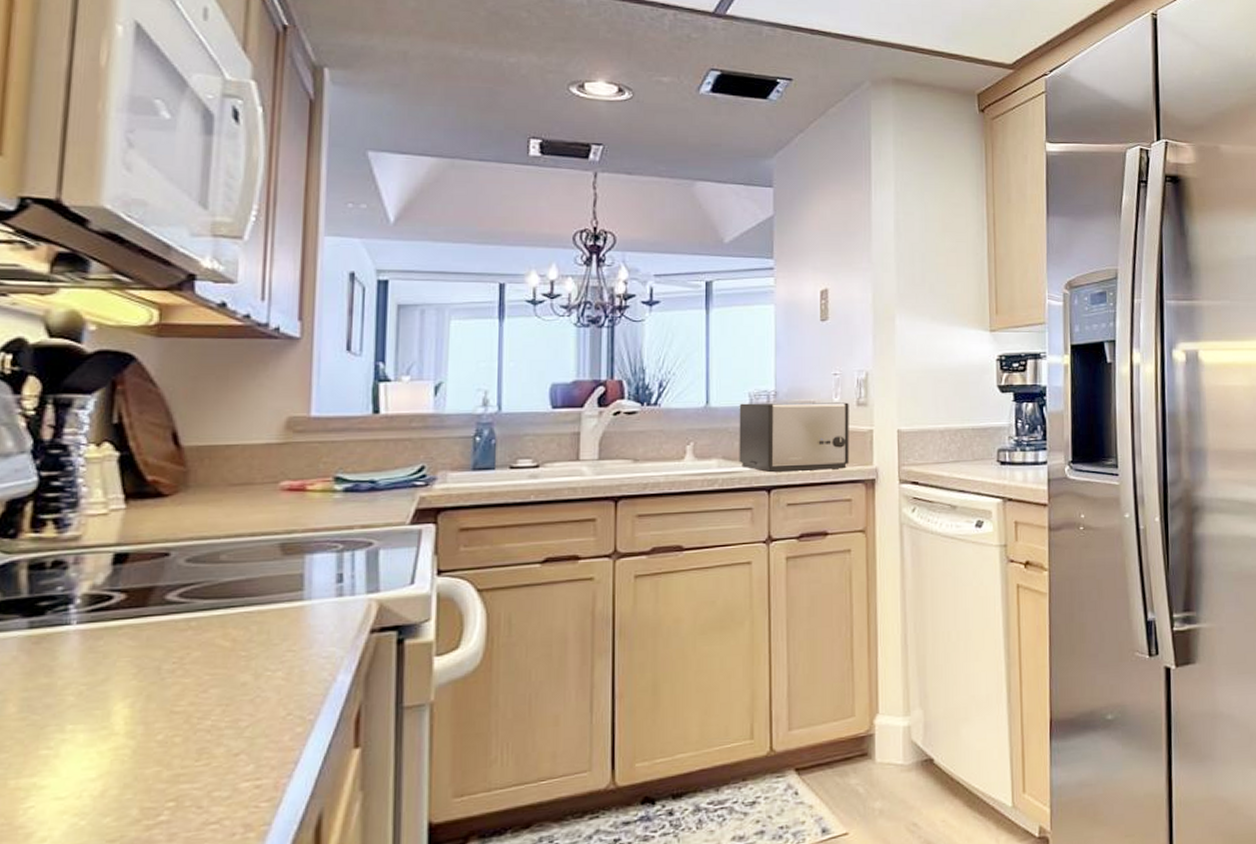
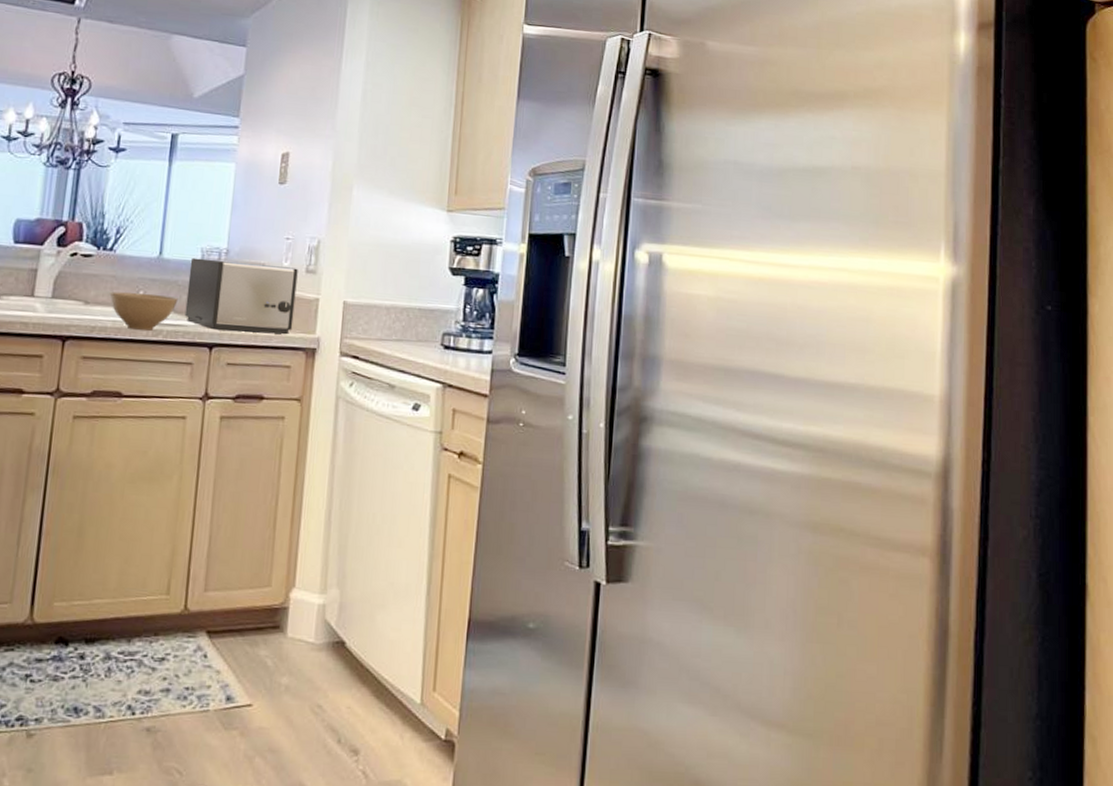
bowl: none [658,444,730,483] -> present [109,291,178,332]

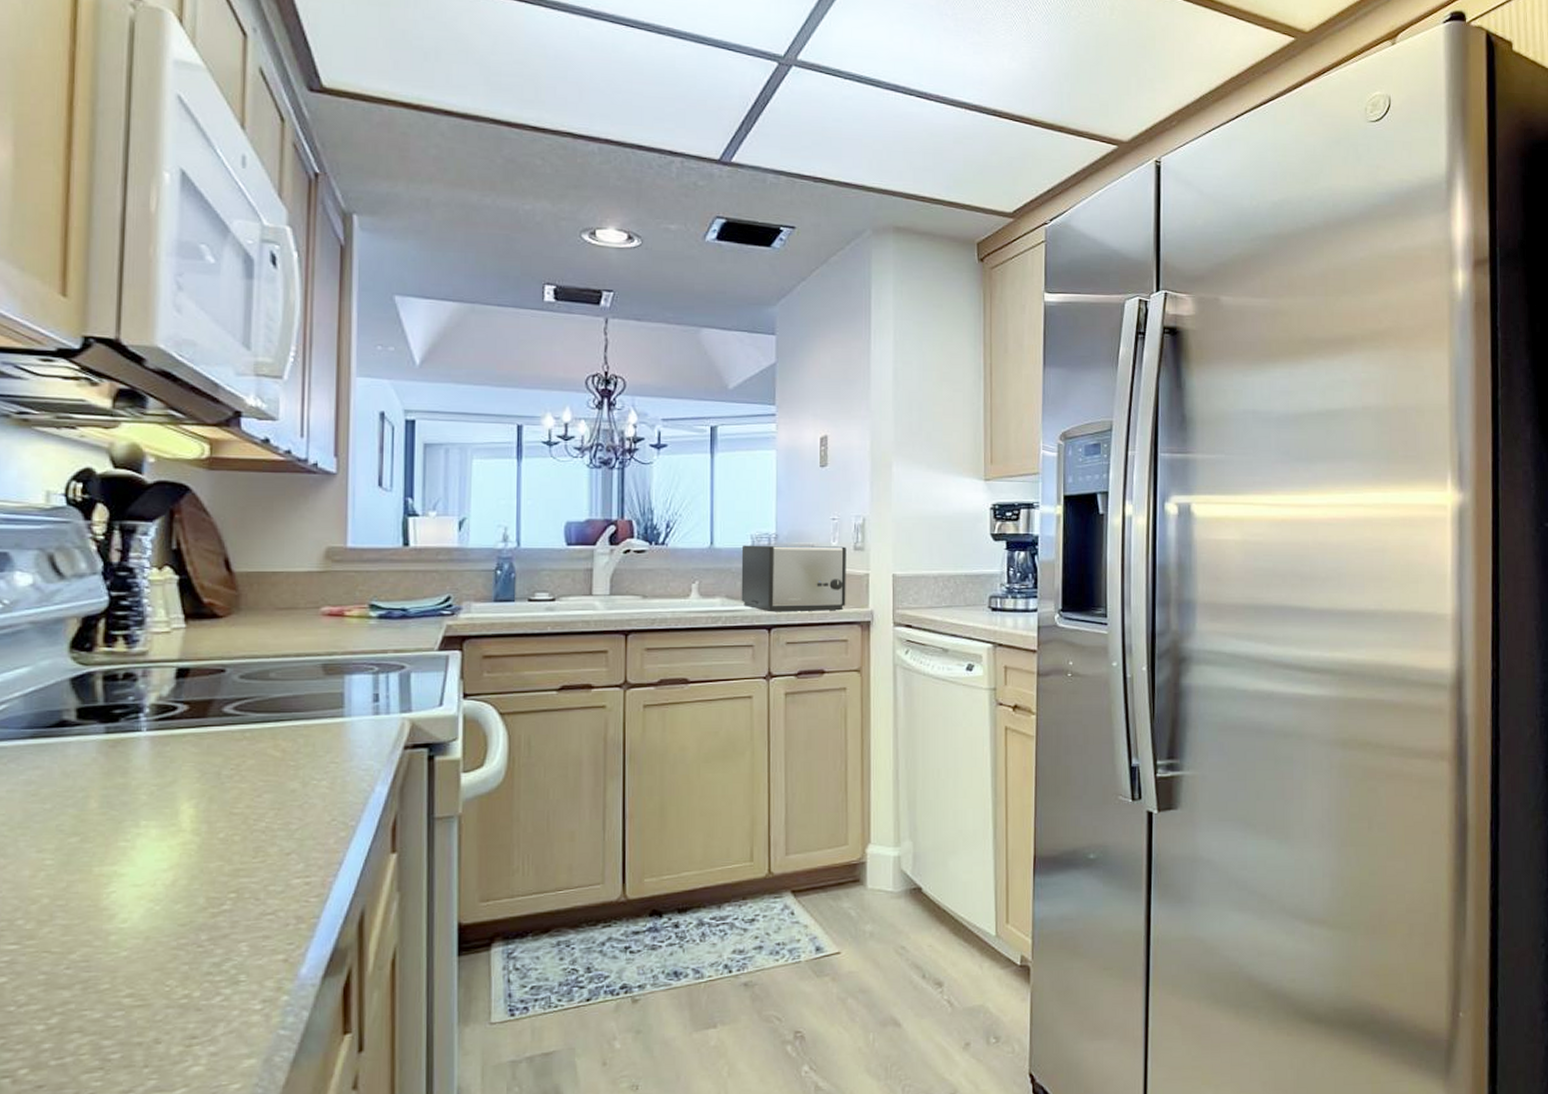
bowl: present [109,291,178,332] -> none [666,584,733,619]

